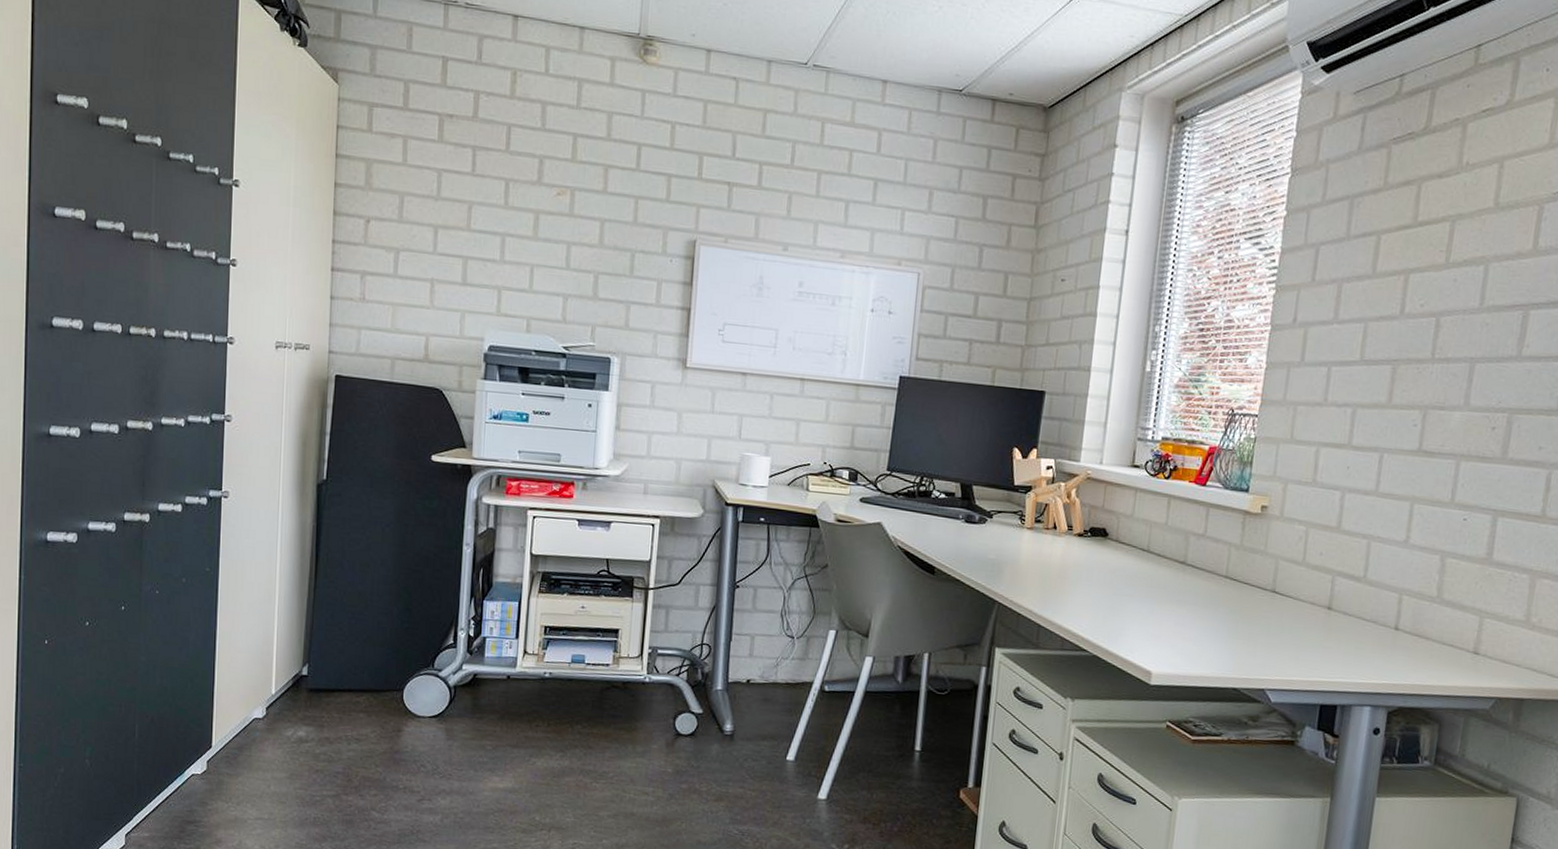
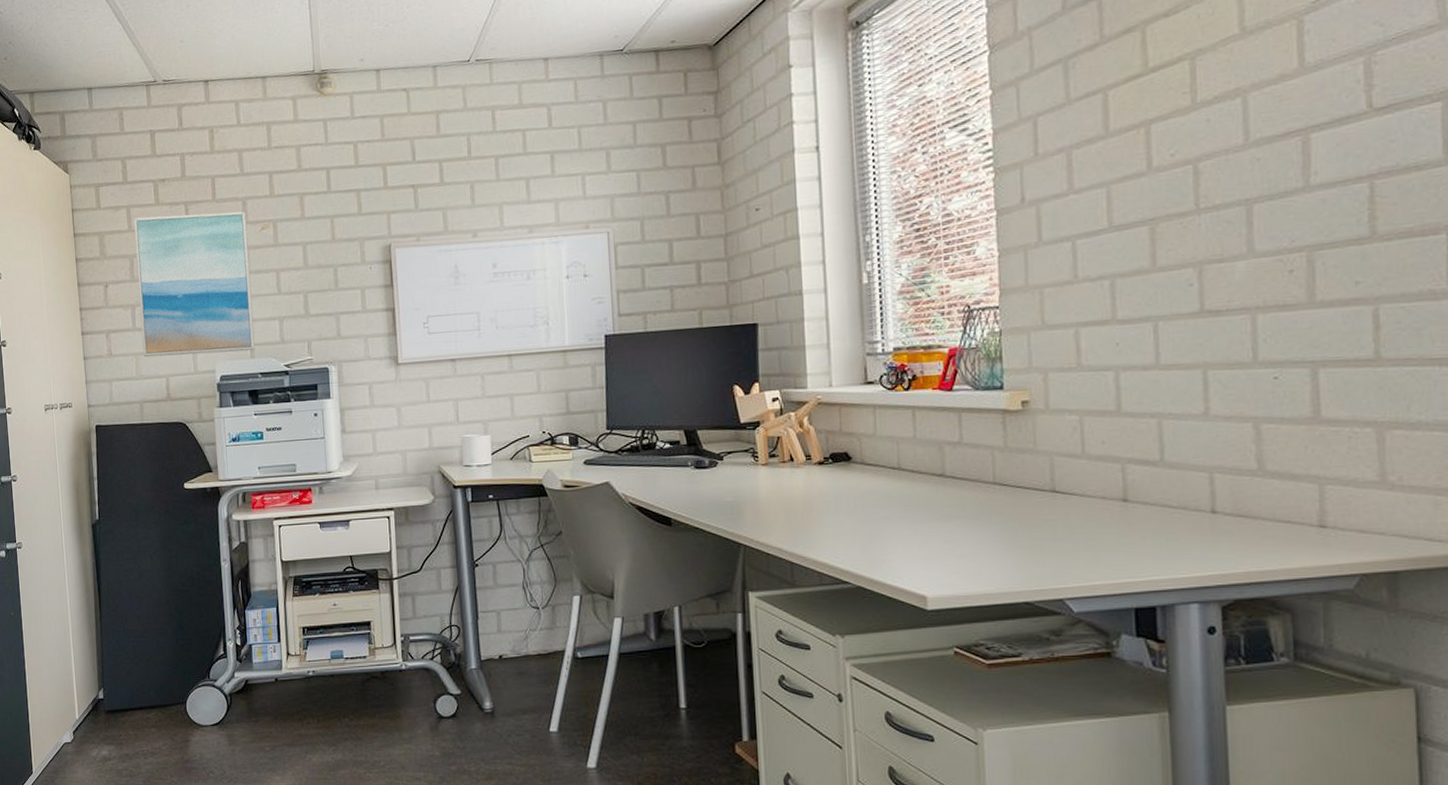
wall art: none [403,151,542,325] -> present [134,211,255,358]

